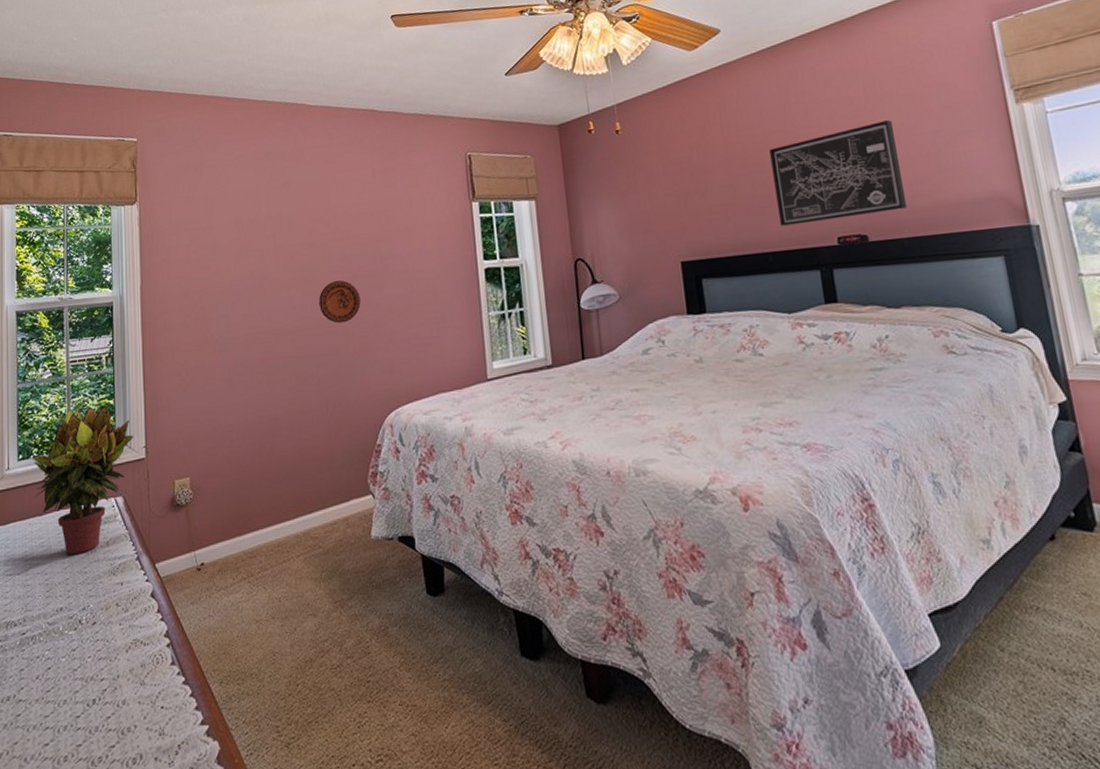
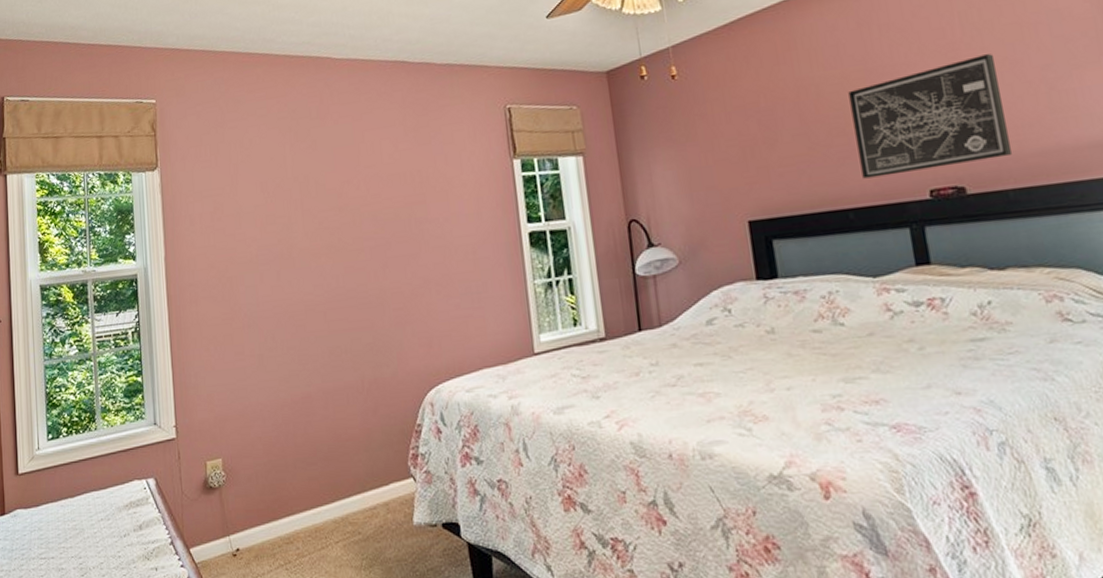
potted plant: present [32,405,133,555] -> none [62,382,163,539]
decorative plate: present [319,280,361,324] -> none [351,247,396,294]

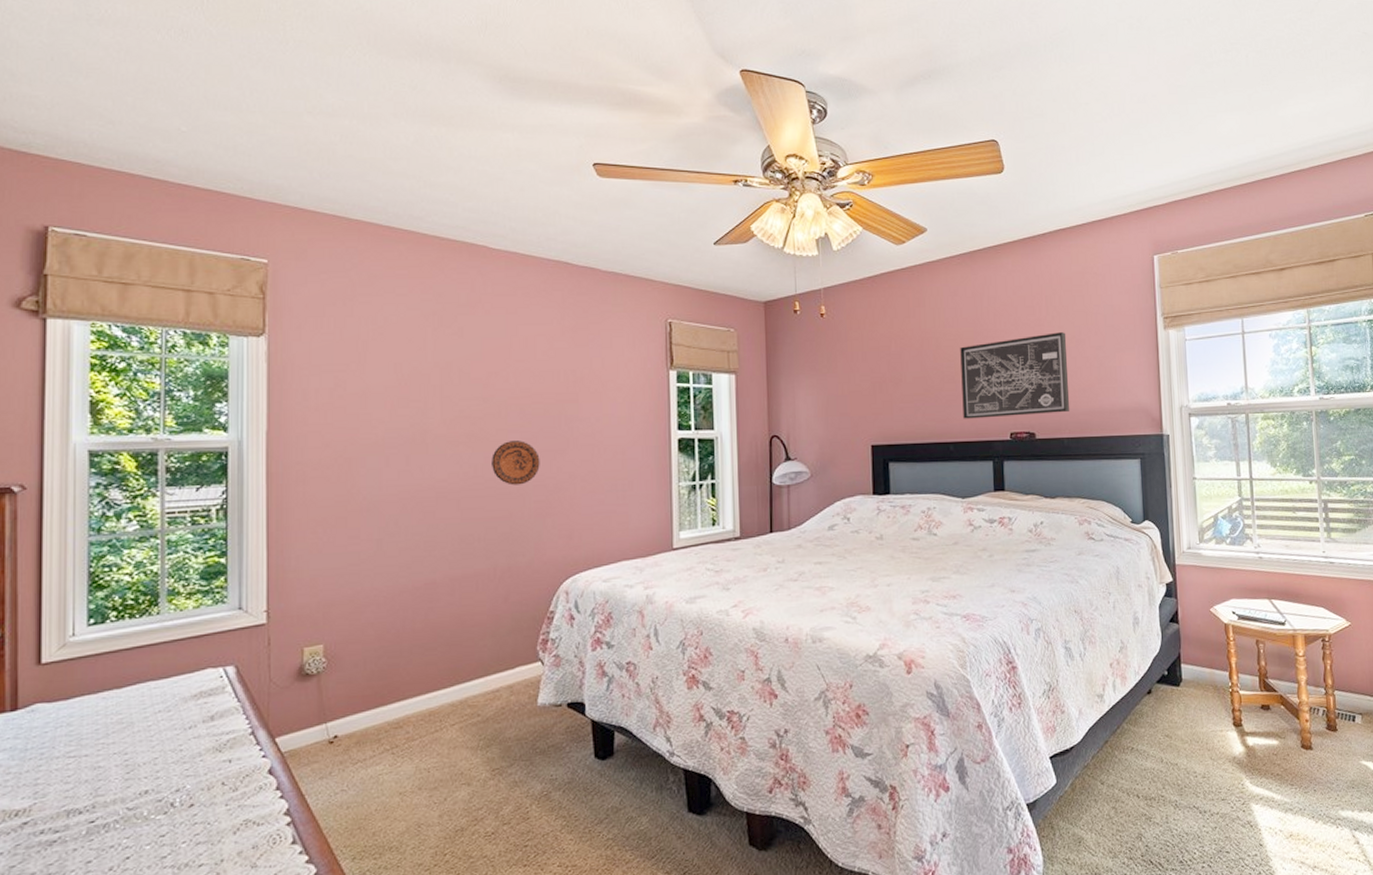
decorative plate: none [351,247,396,294] -> present [492,441,540,486]

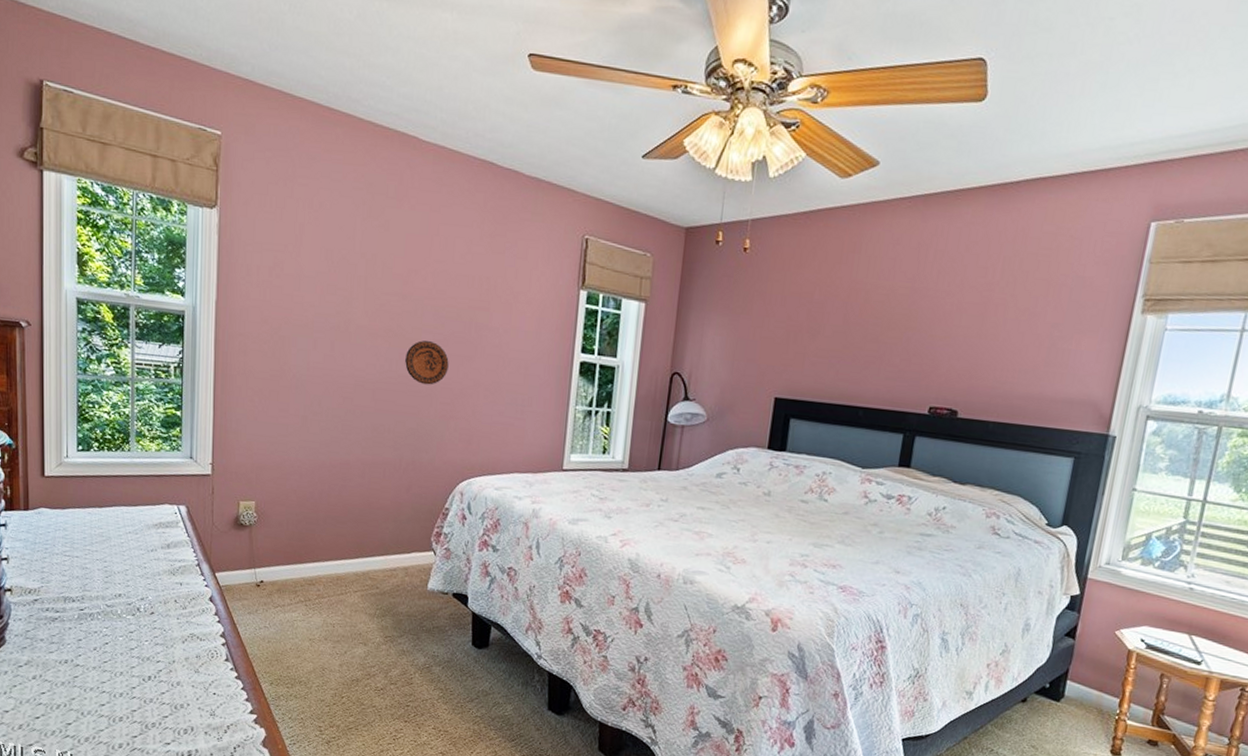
wall art: present [960,332,1070,419] -> none [880,300,1019,394]

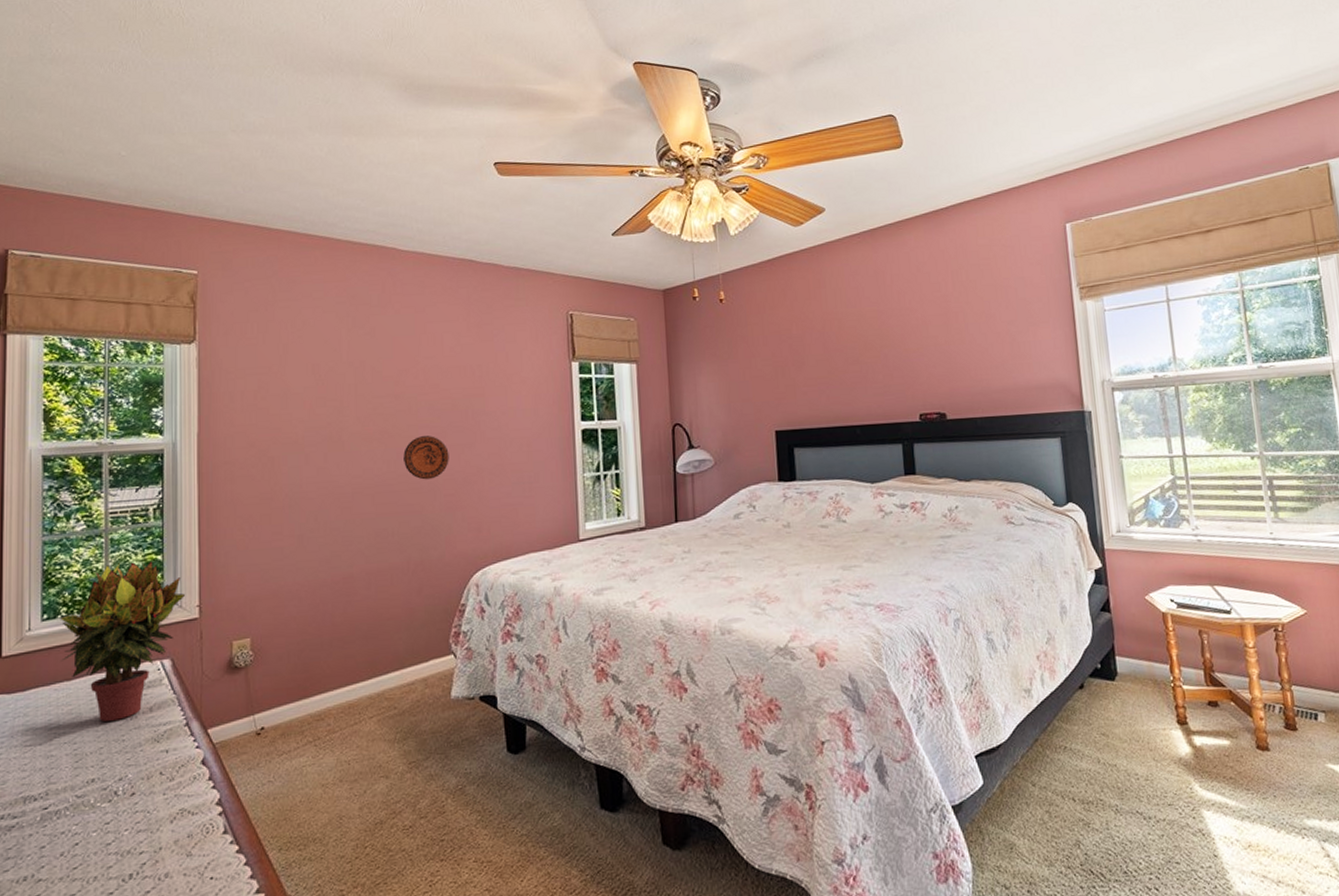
potted plant: none [93,411,200,550] -> present [60,561,185,723]

